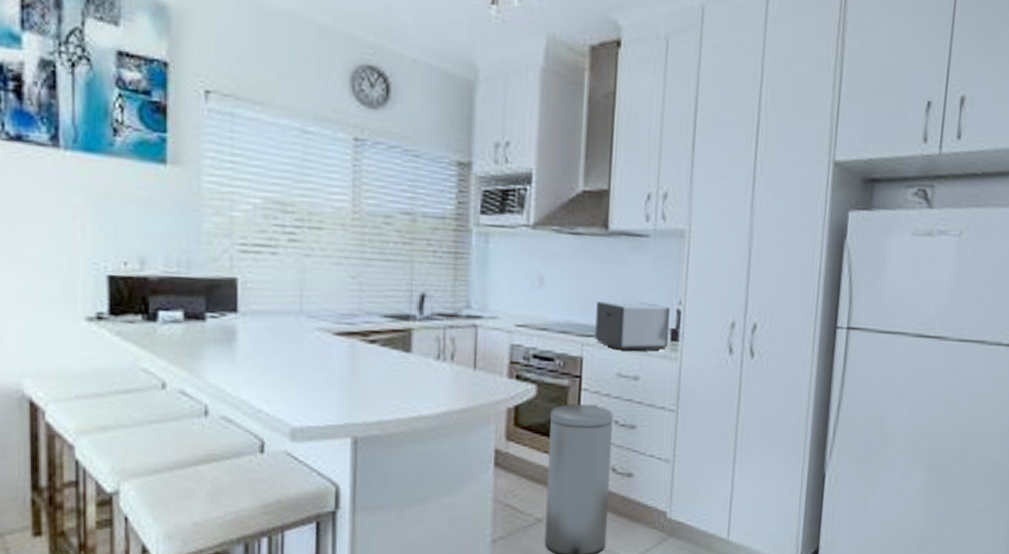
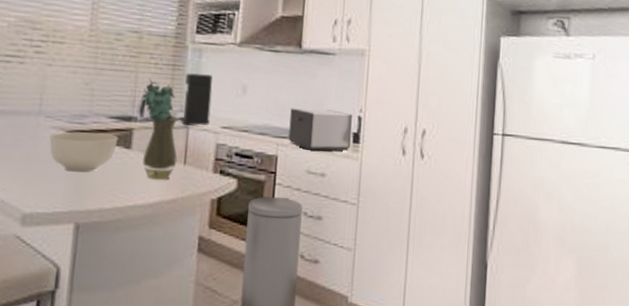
bowl: none [315,333,395,380] -> present [49,131,118,172]
vase: none [420,269,466,388] -> present [142,78,178,181]
coffee maker: none [468,261,503,324] -> present [181,72,213,126]

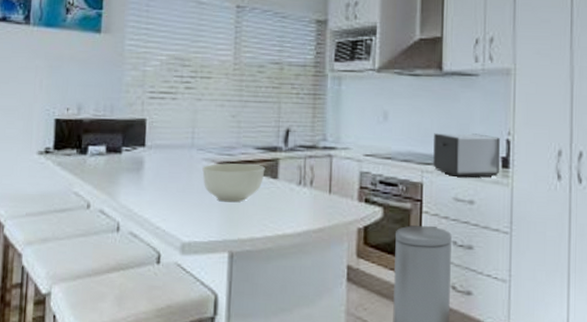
vase: present [142,78,178,181] -> none [285,108,323,210]
coffee maker: present [181,72,213,126] -> none [324,100,354,154]

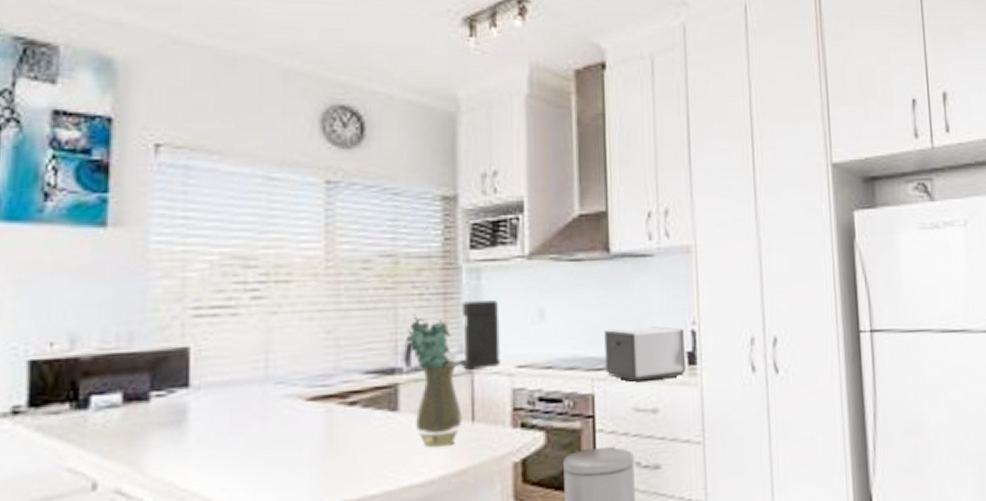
bowl: present [202,163,265,203] -> none [284,395,379,453]
vase: none [285,108,323,210] -> present [406,314,462,449]
coffee maker: none [324,100,354,154] -> present [461,299,500,370]

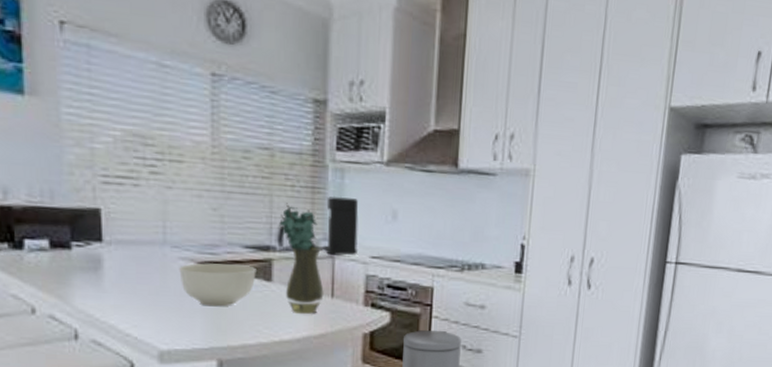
bowl: none [284,395,379,453] -> present [179,263,256,307]
toaster: present [604,326,687,383] -> none [445,235,515,283]

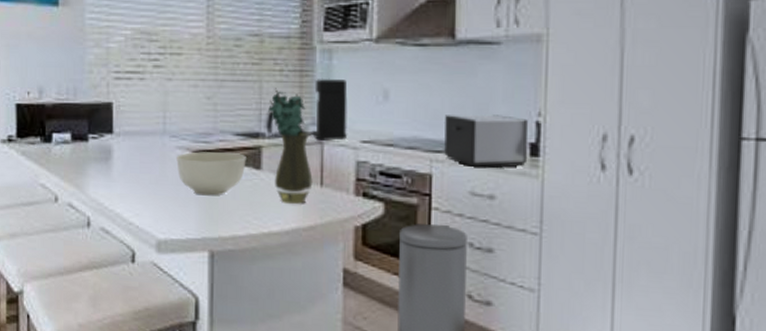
toaster: none [445,235,515,283] -> present [444,114,528,168]

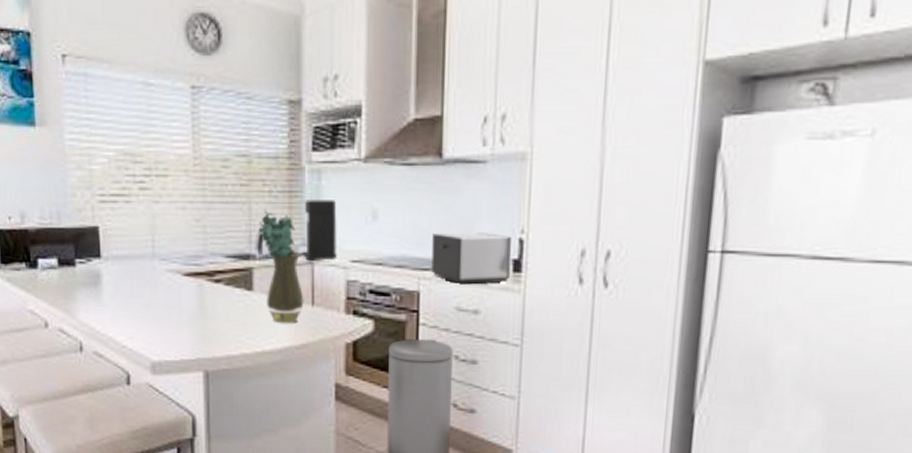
bowl: present [176,151,246,196] -> none [167,274,238,318]

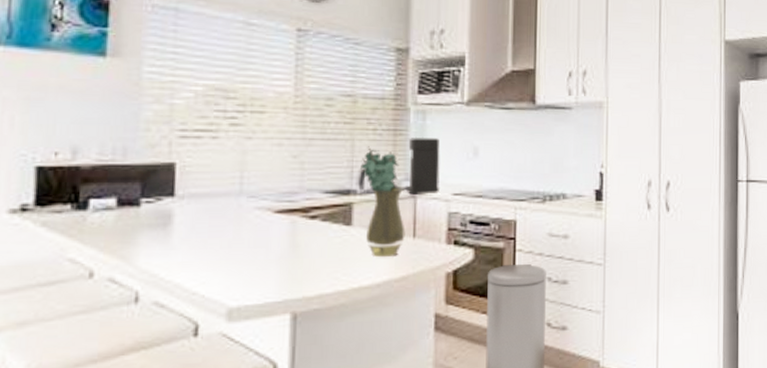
toaster: present [431,232,511,285] -> none [527,167,594,213]

